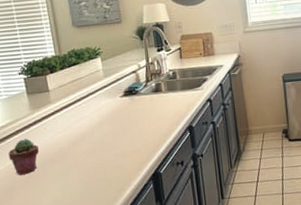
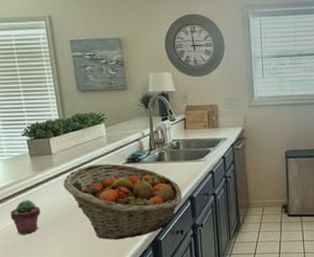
fruit basket: none [61,97,182,175] -> present [63,163,183,240]

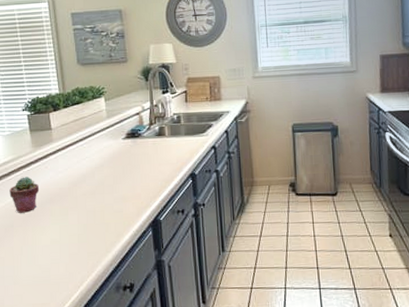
fruit basket: present [63,163,183,240] -> none [62,139,184,220]

